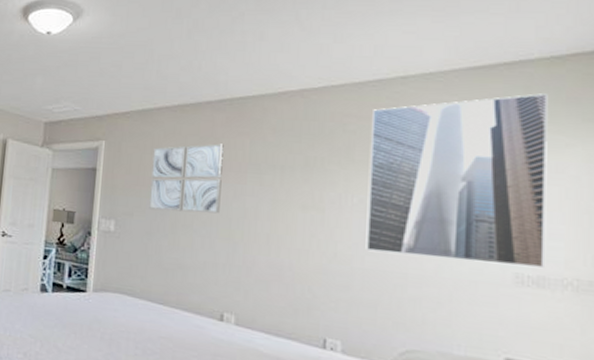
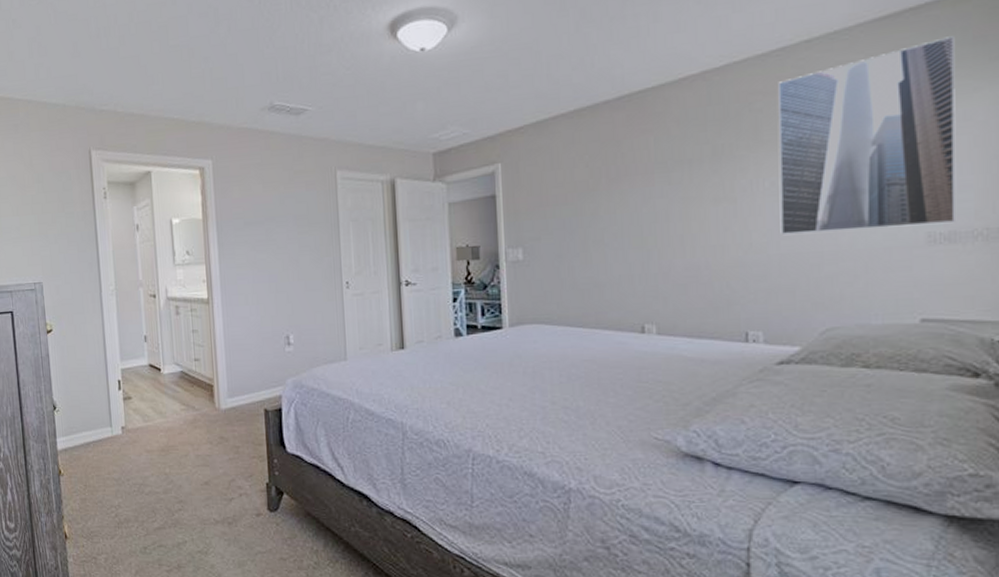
wall art: present [149,143,224,214] -> none [553,146,630,230]

